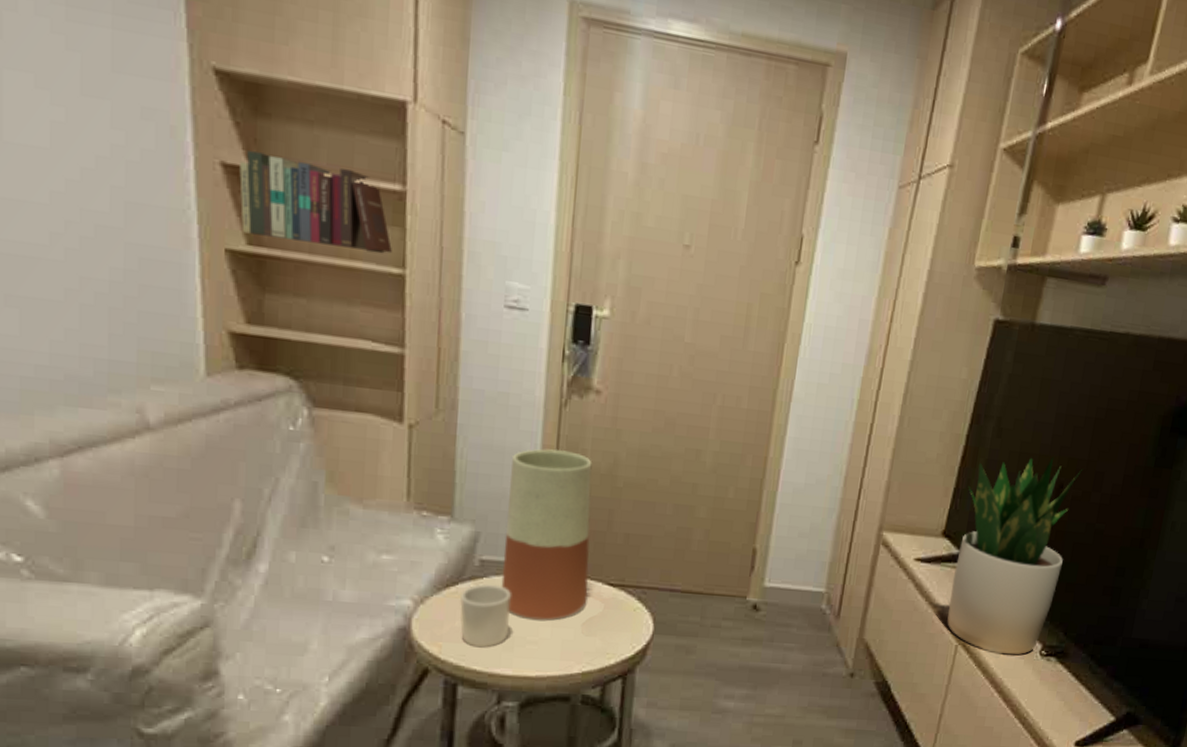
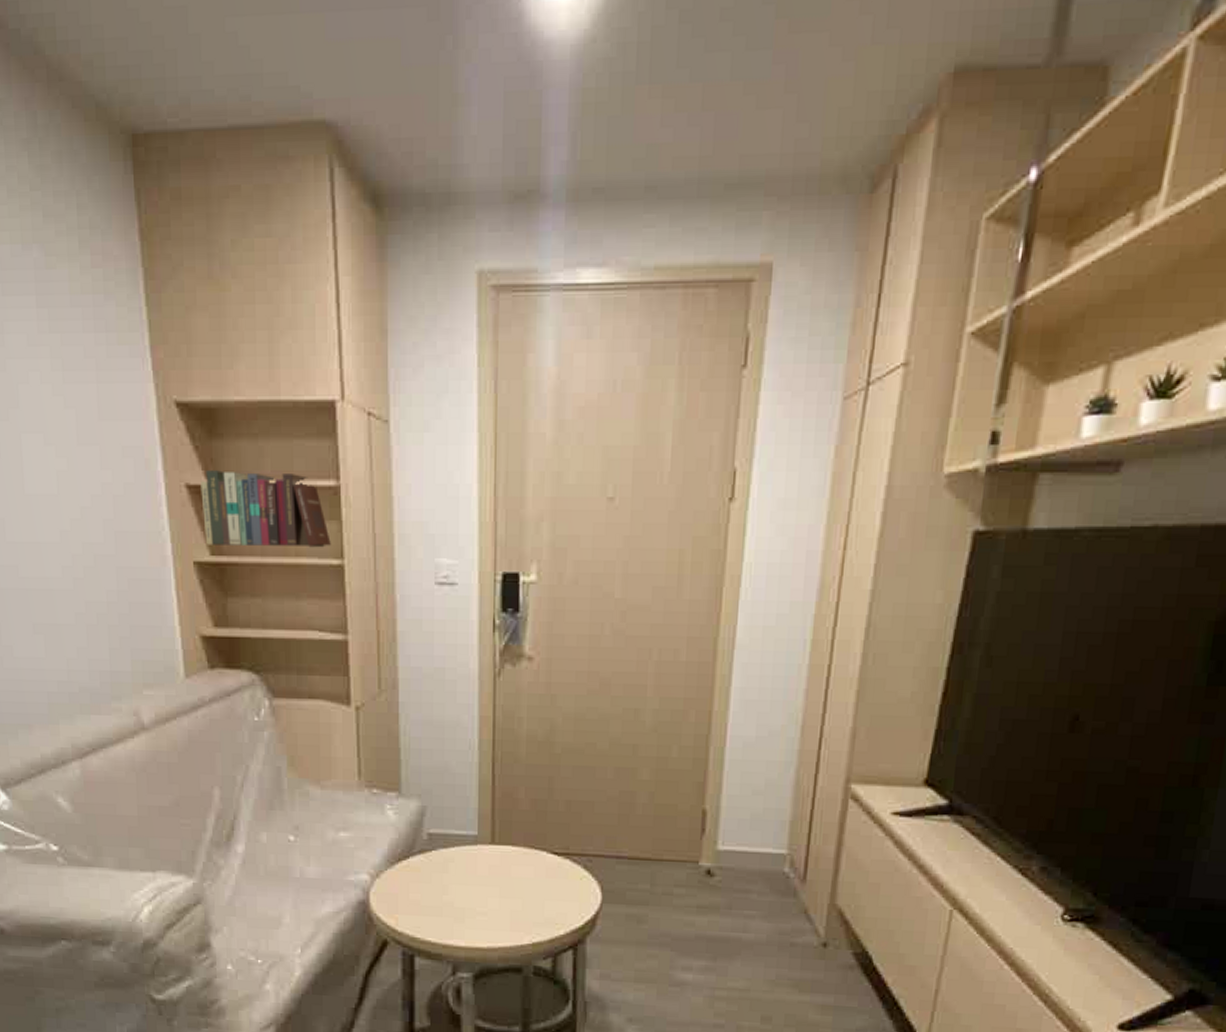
mug: present [459,584,511,647] -> none [411,856,459,919]
vase: present [501,448,592,620] -> none [449,719,533,891]
planter: present [947,457,1083,655] -> none [937,684,1105,921]

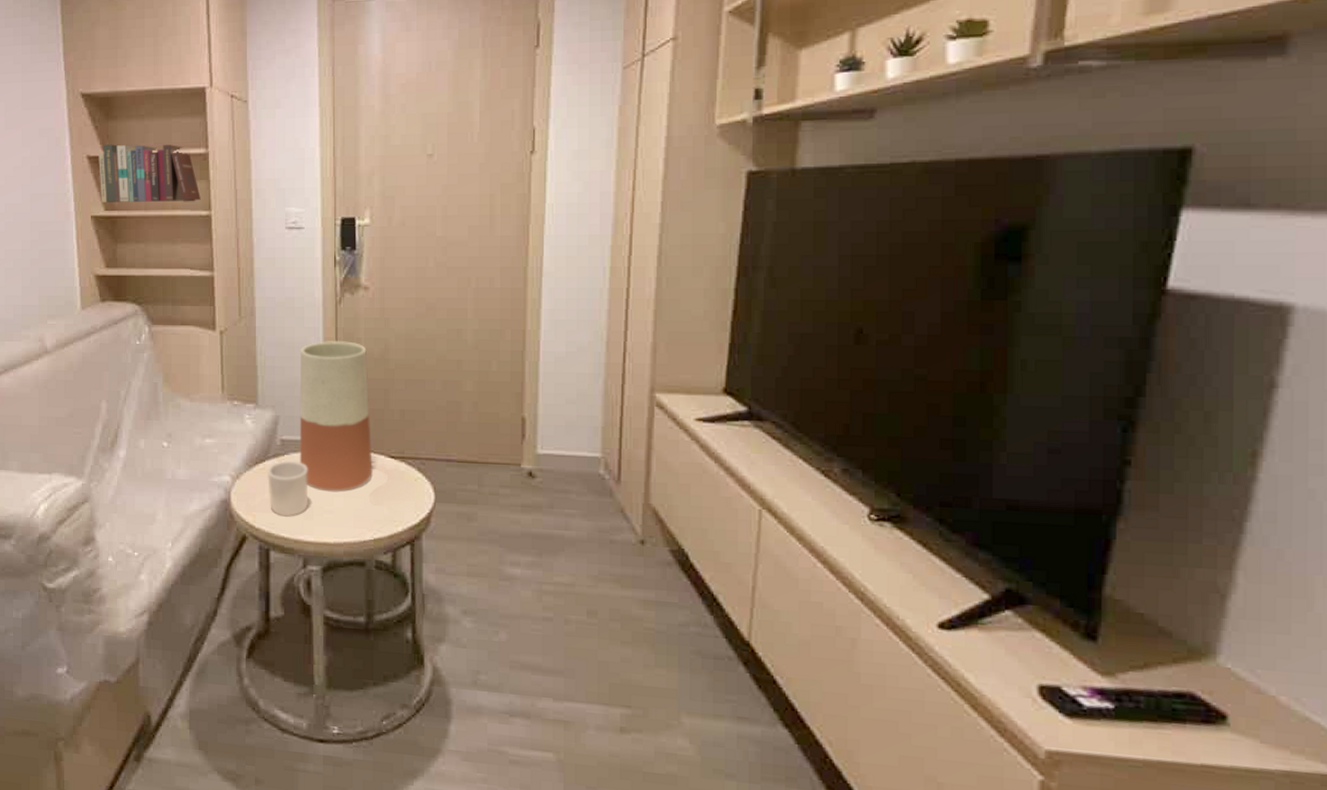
mug: none [411,856,459,919] -> present [266,460,308,516]
vase: none [449,719,533,891] -> present [299,340,373,491]

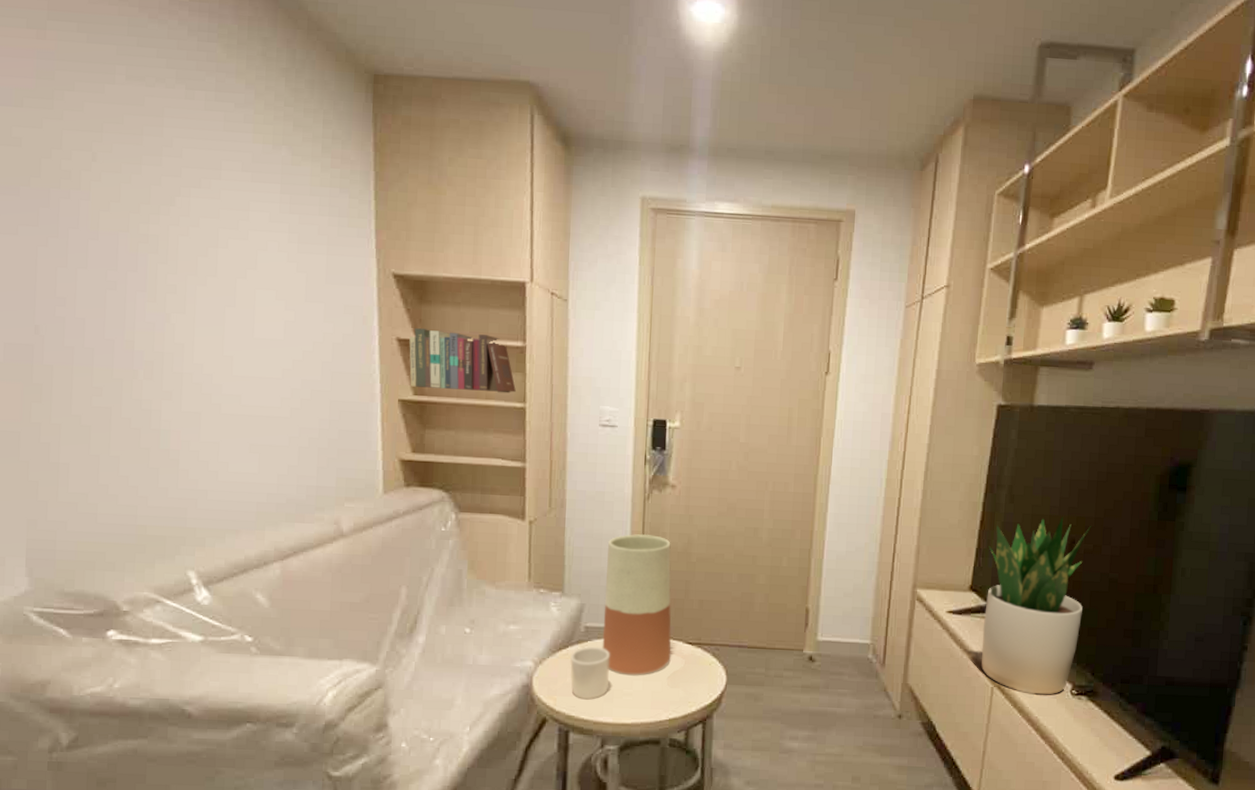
planter: none [743,301,885,520] -> present [981,517,1092,695]

